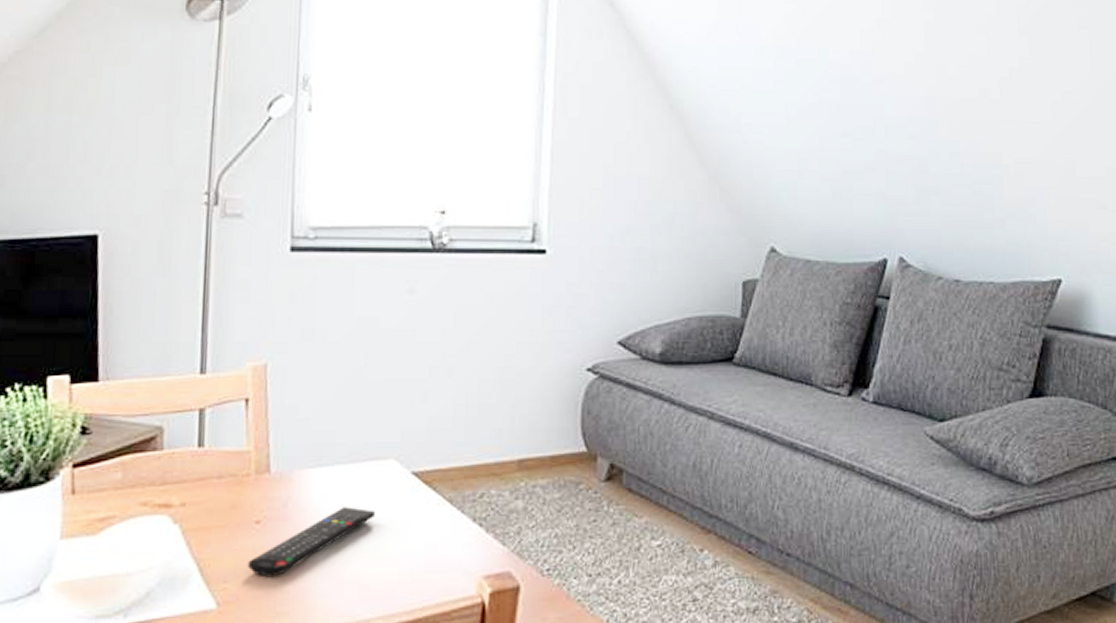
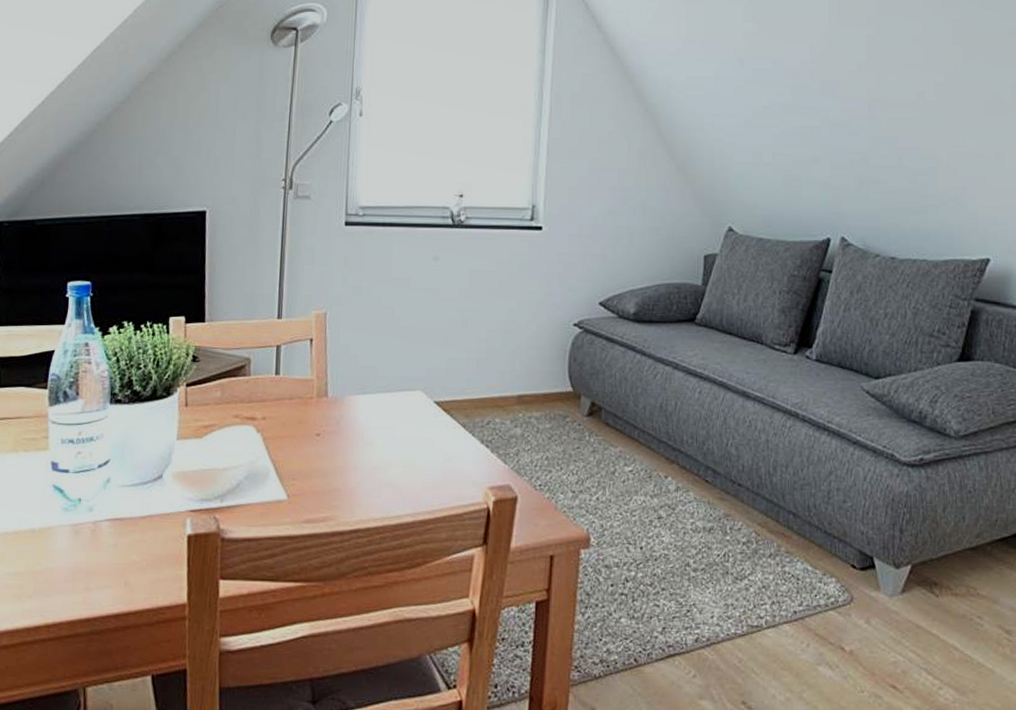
remote control: present [247,507,376,578] -> none [310,426,407,478]

